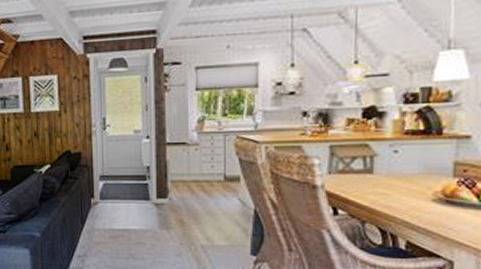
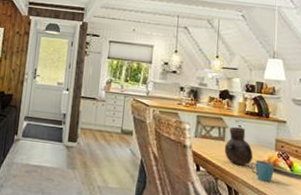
vase: none [373,153,419,201] -> present [224,127,253,166]
mug: none [412,192,452,220] -> present [249,160,274,183]

